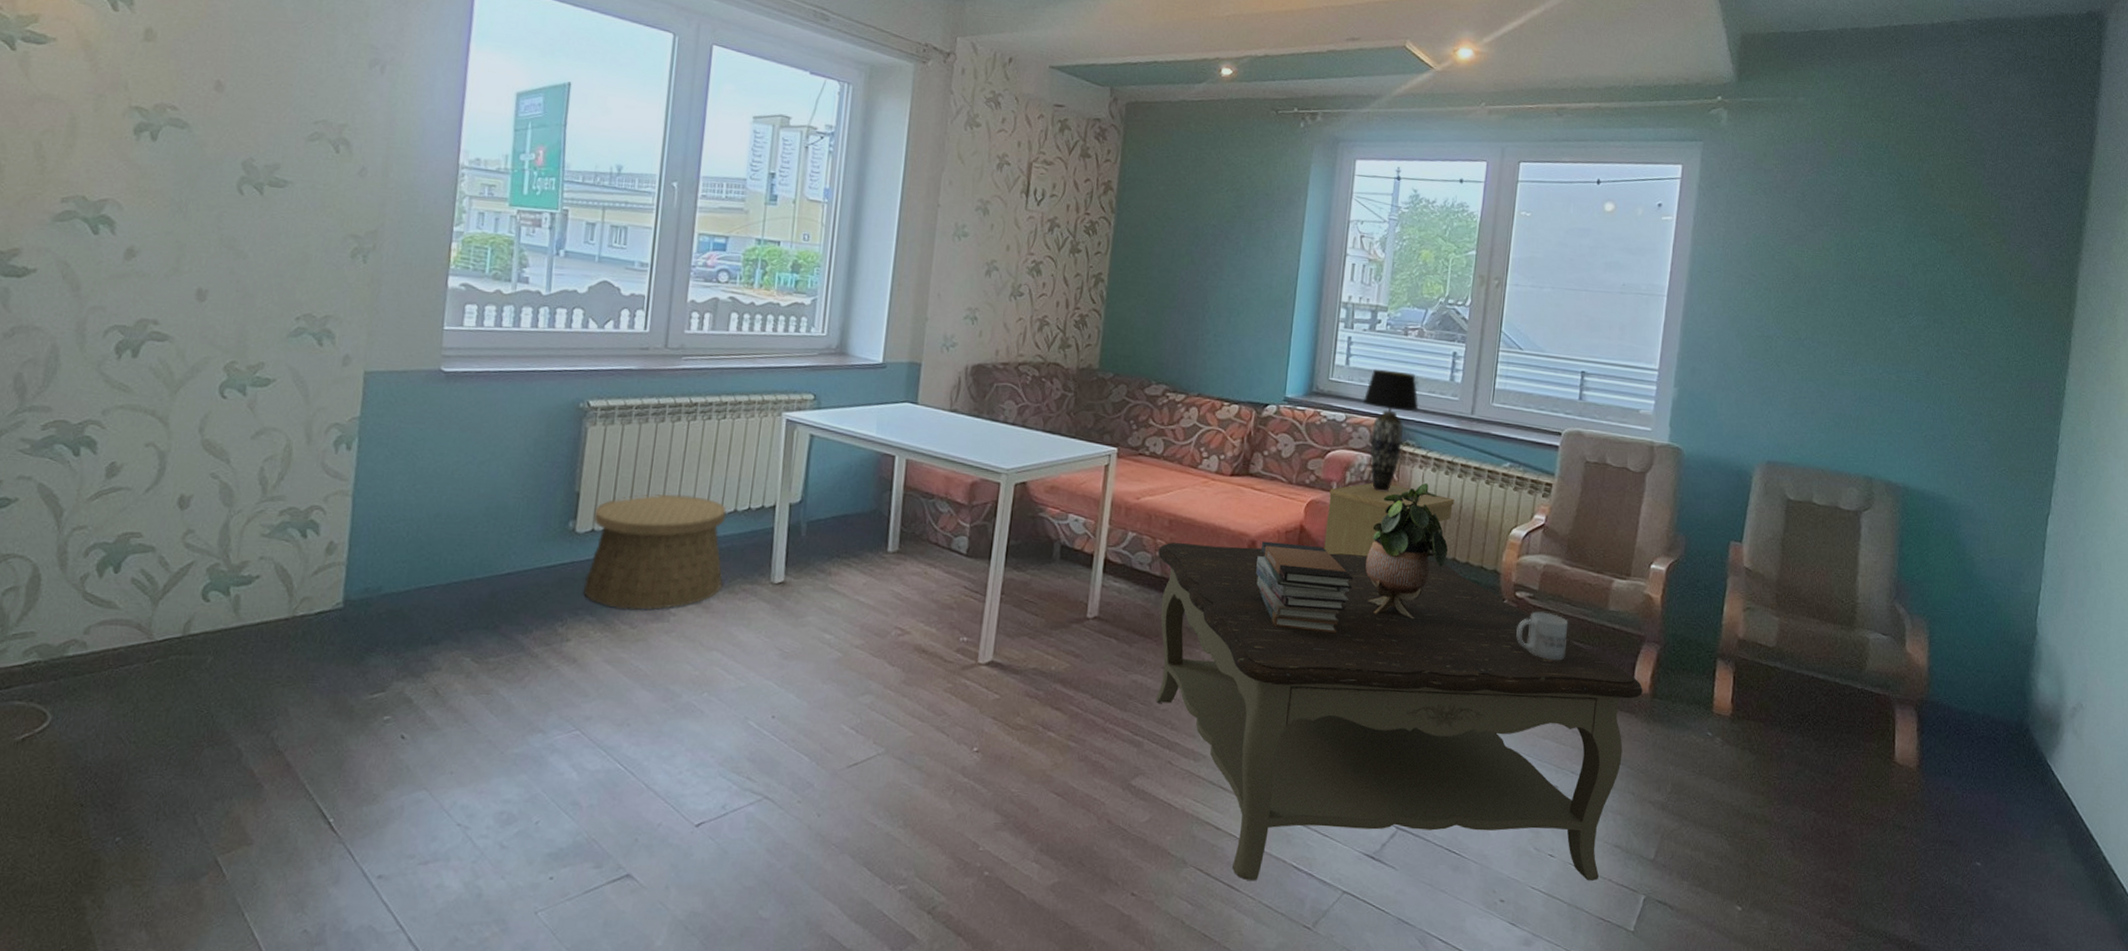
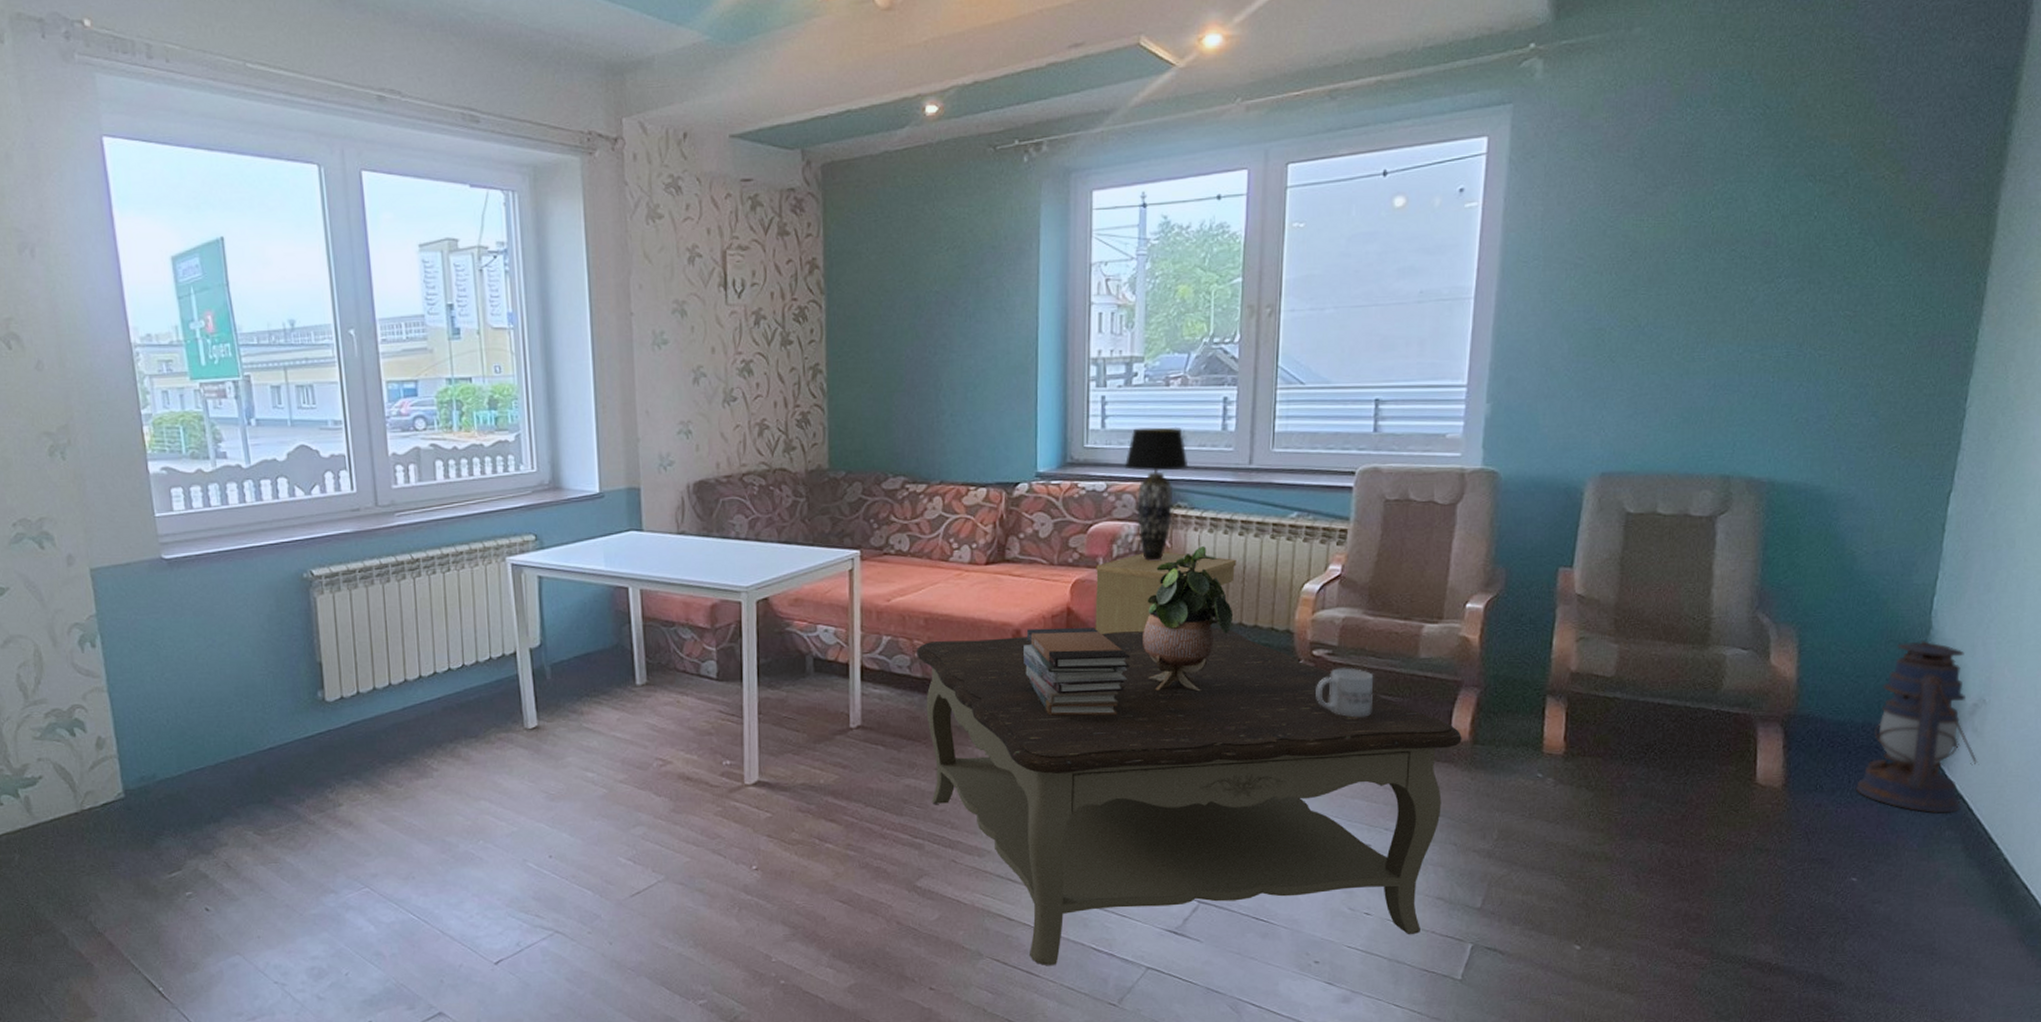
basket: present [583,494,727,611] -> none [340,652,477,770]
lantern: none [1979,644,2080,808] -> present [1856,641,1979,814]

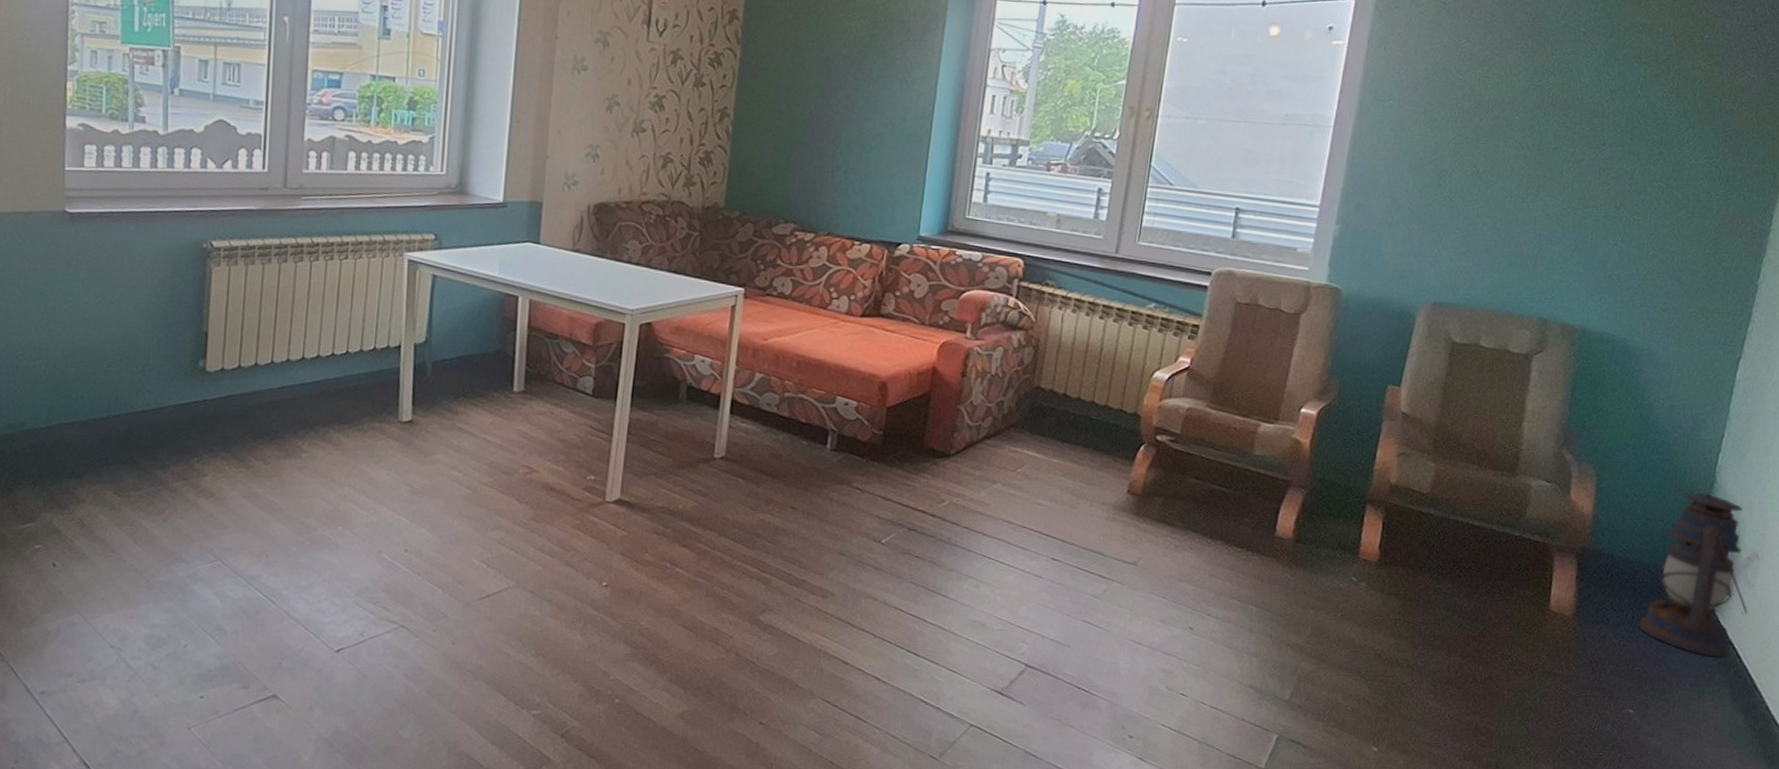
coffee table: present [916,627,1462,965] -> none [783,384,1286,719]
book stack: present [1023,627,1131,716] -> none [886,383,987,475]
side table: present [1095,552,1237,634] -> none [957,324,1095,399]
table lamp: present [1124,426,1189,561] -> none [1000,206,1060,333]
potted plant: present [1143,546,1234,692] -> none [999,325,1087,462]
mug: present [1316,667,1374,717] -> none [1155,455,1211,504]

